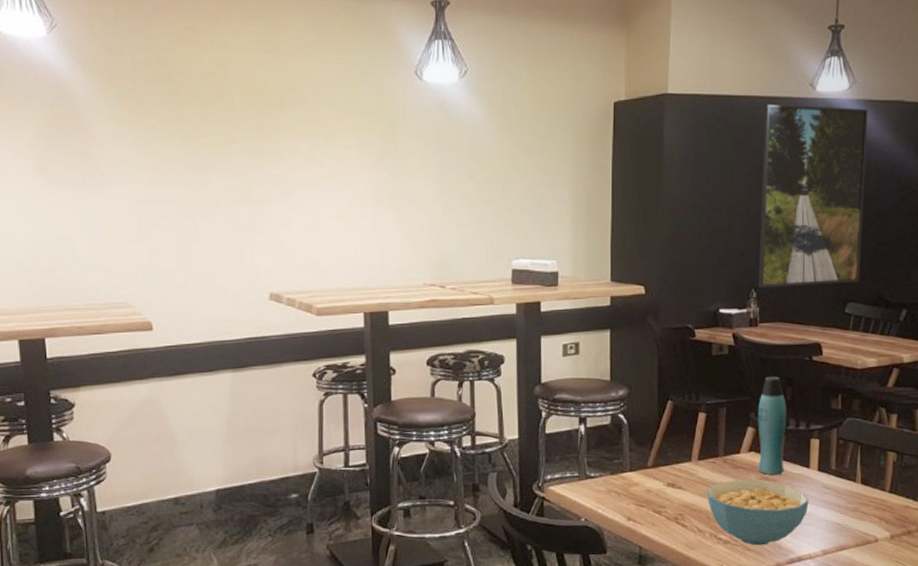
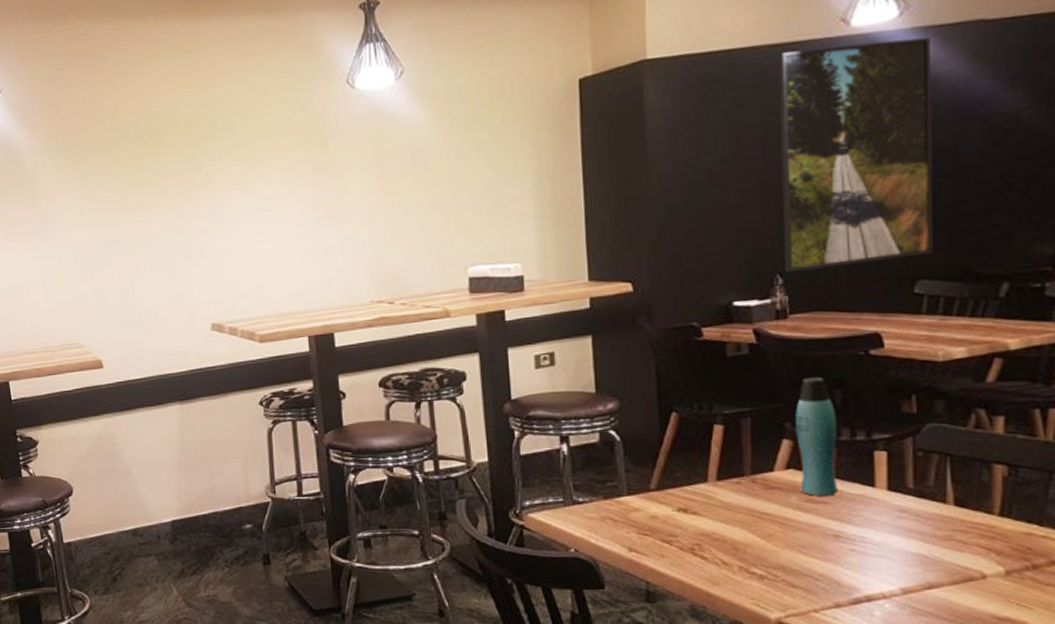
cereal bowl: present [706,480,809,546] -> none [731,503,877,582]

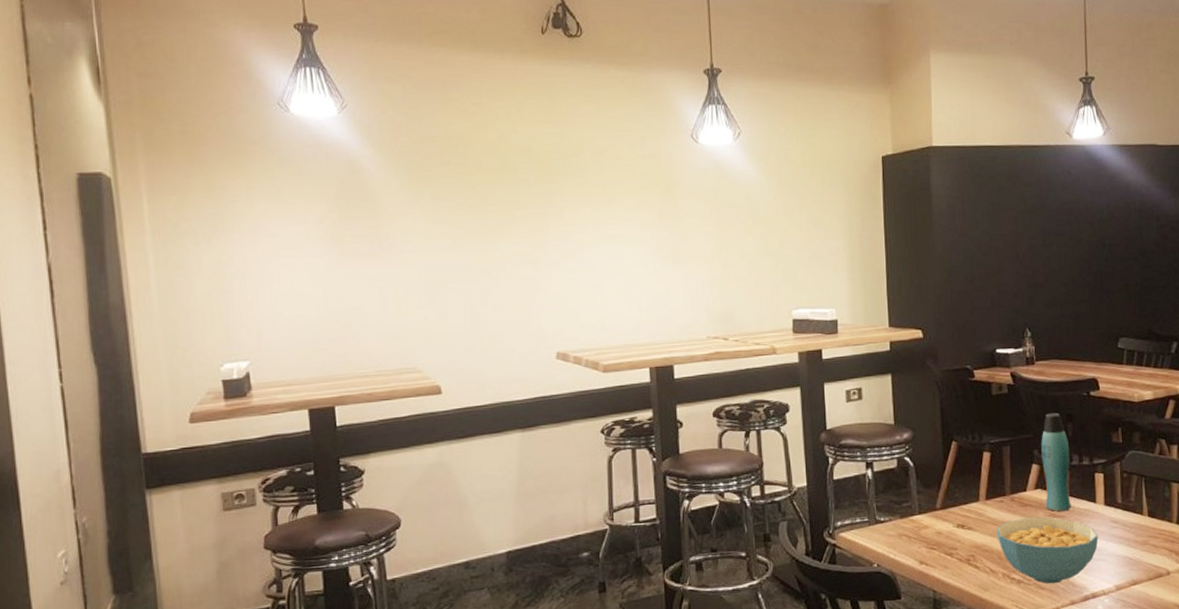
cereal bowl: none [731,503,877,582] -> present [996,517,1098,584]
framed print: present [777,36,933,273] -> none [1024,152,1129,327]

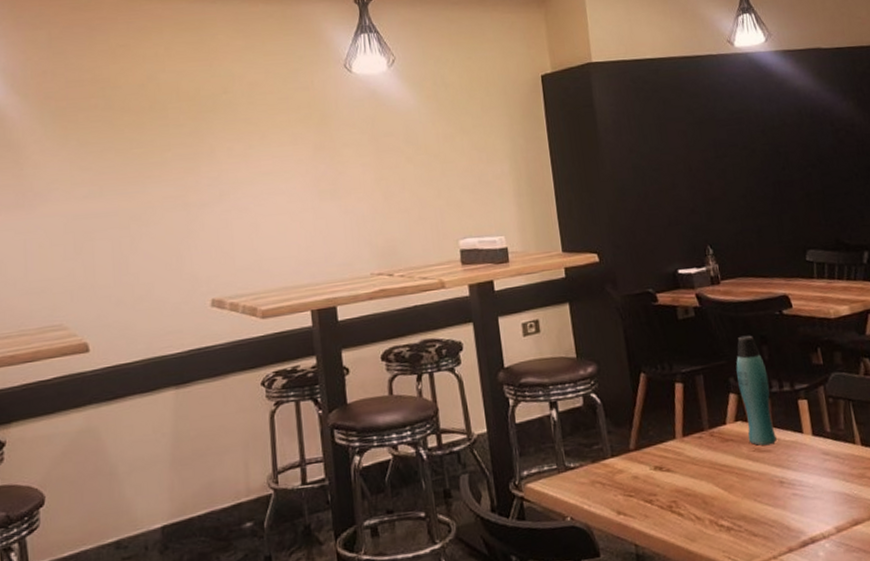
cereal bowl: present [996,517,1098,584] -> none [697,452,811,530]

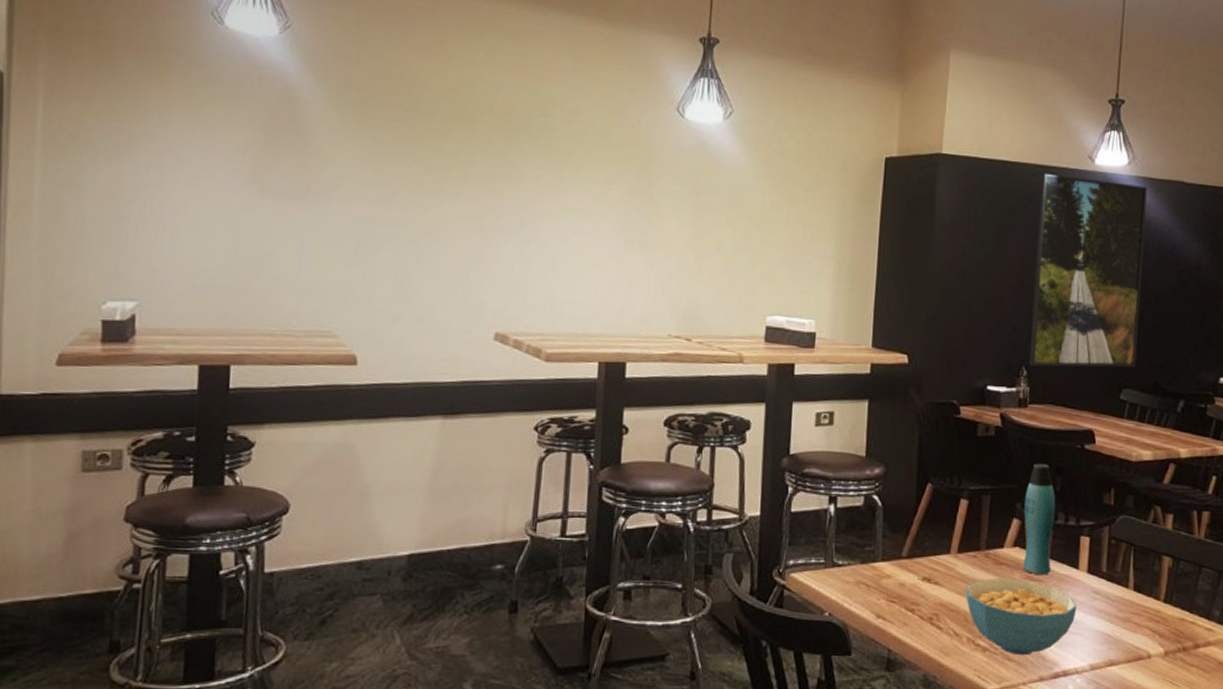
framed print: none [687,58,814,244] -> present [1029,174,1147,367]
cereal bowl: none [697,452,811,530] -> present [965,578,1077,656]

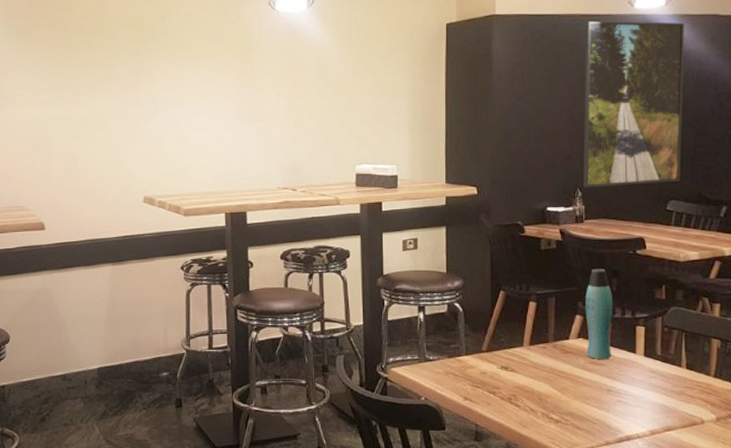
cereal bowl: present [965,578,1077,656] -> none [538,364,636,425]

